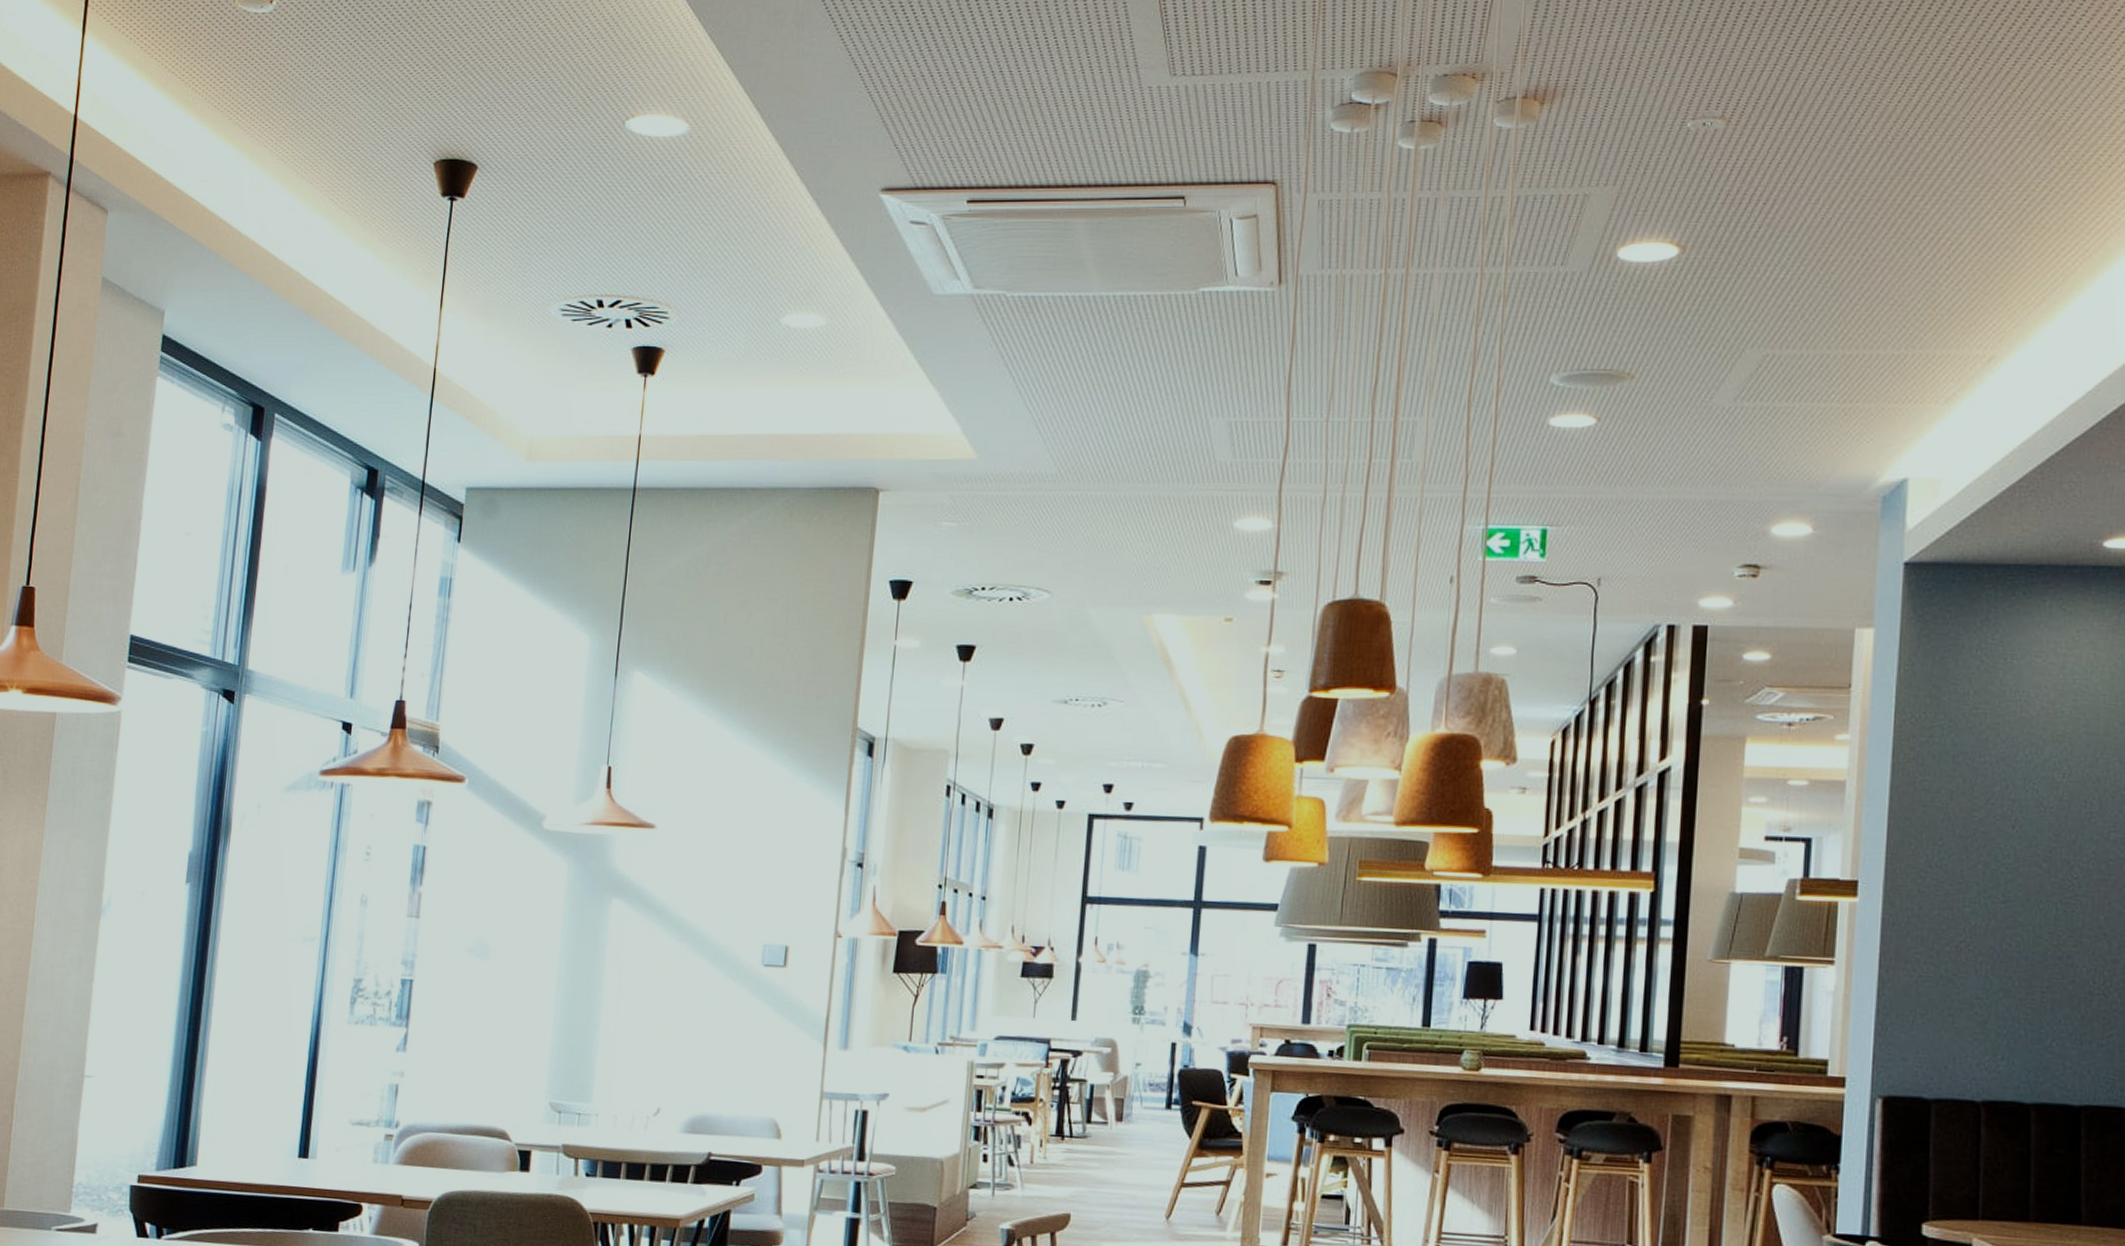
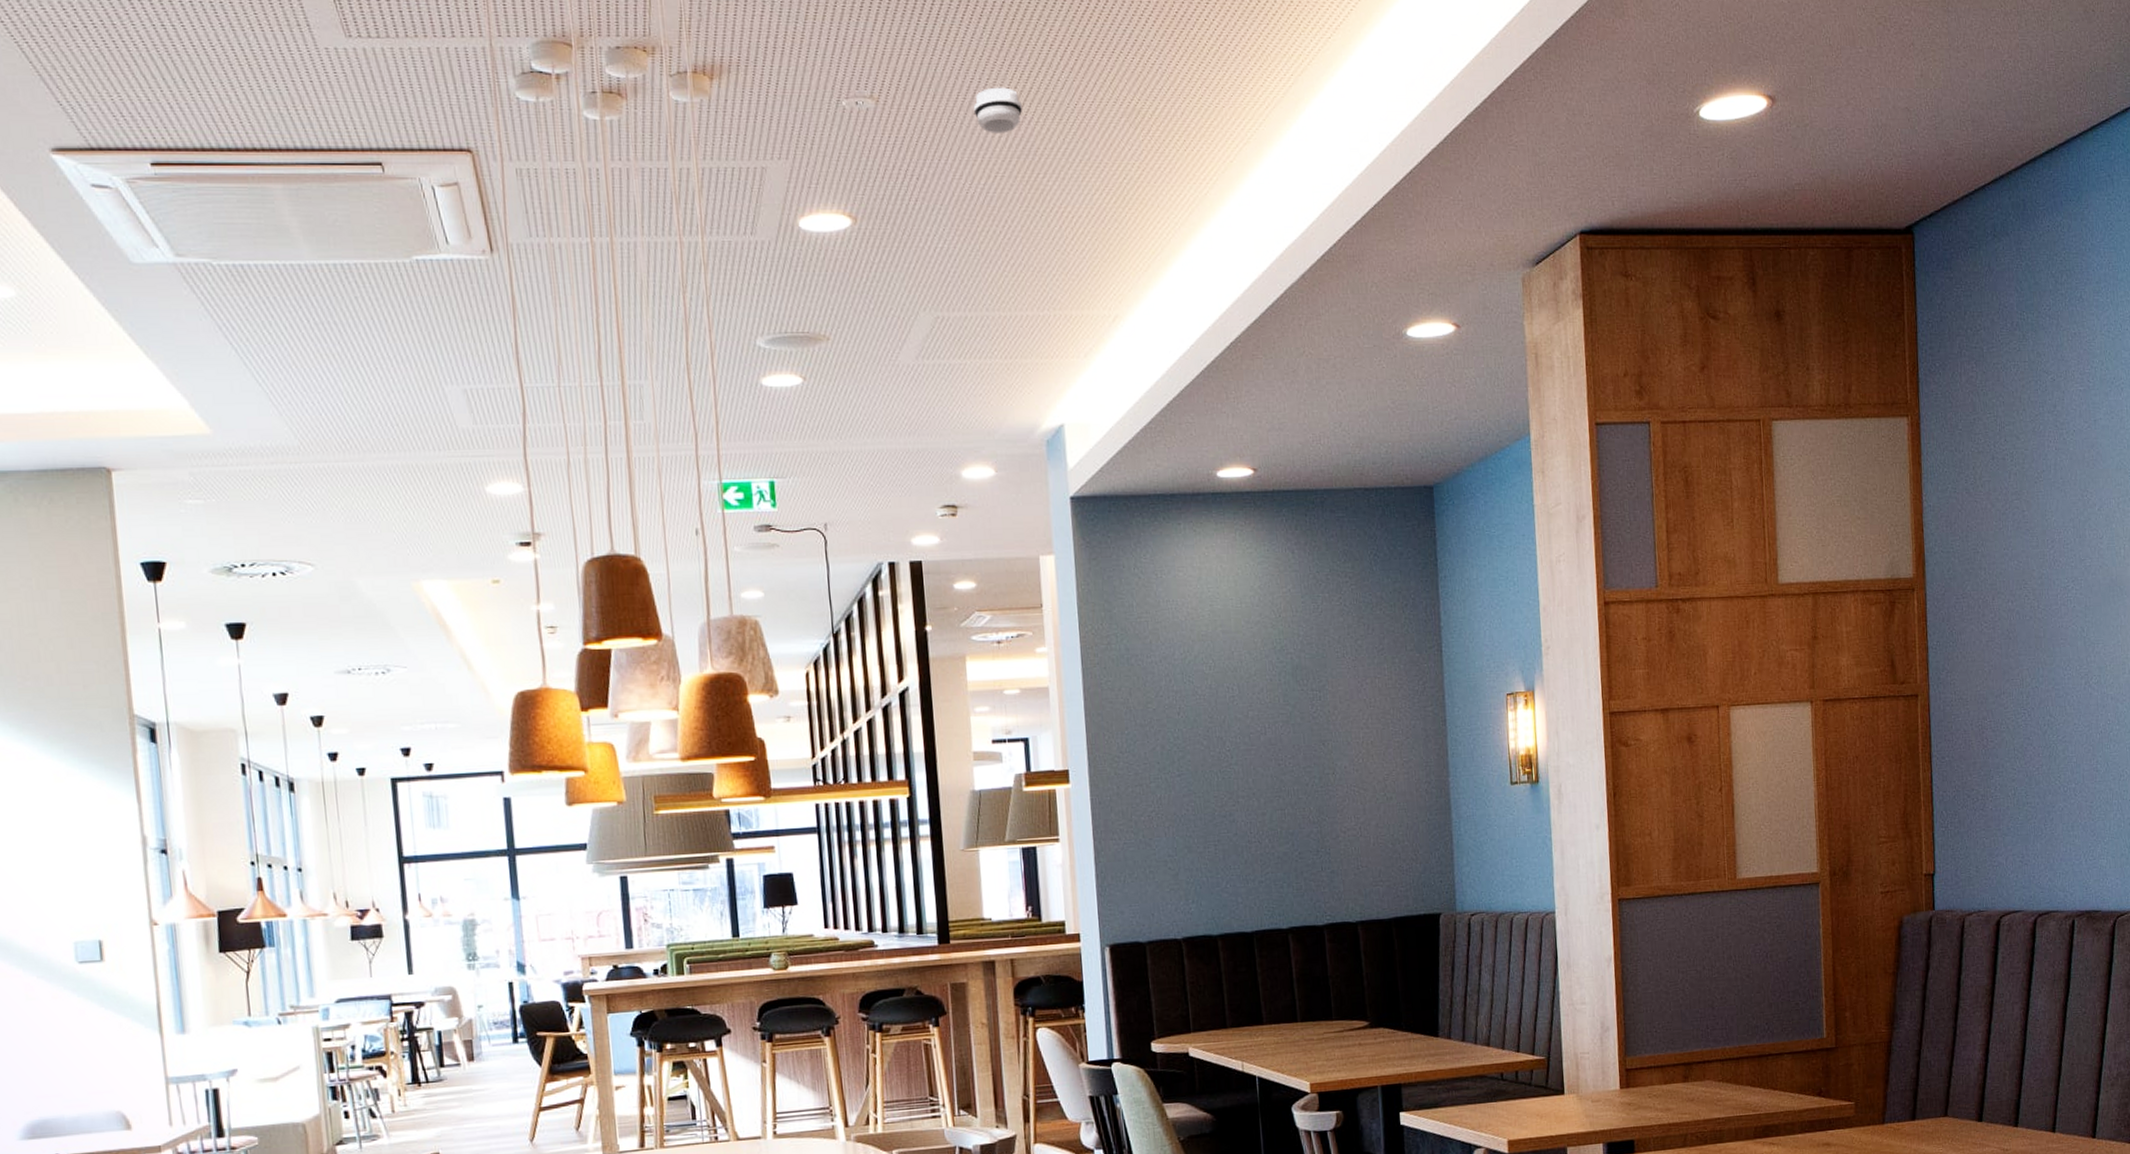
smoke detector: none [1843,102,1906,153] -> present [973,87,1023,134]

